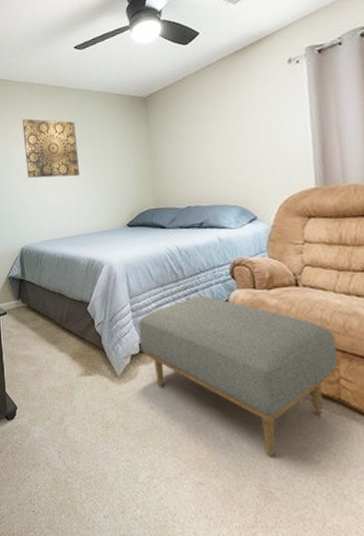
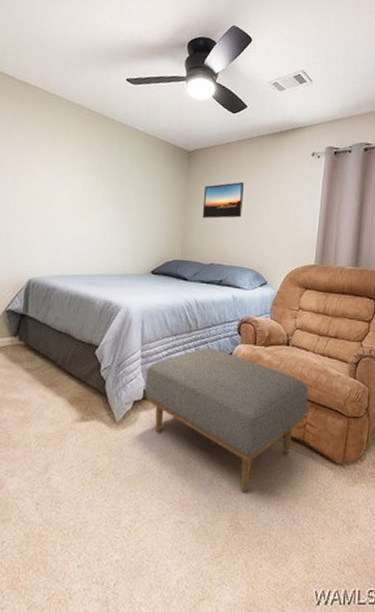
wall art: present [22,118,80,179] -> none [49,138,114,214]
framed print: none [167,113,213,162] -> present [202,181,244,219]

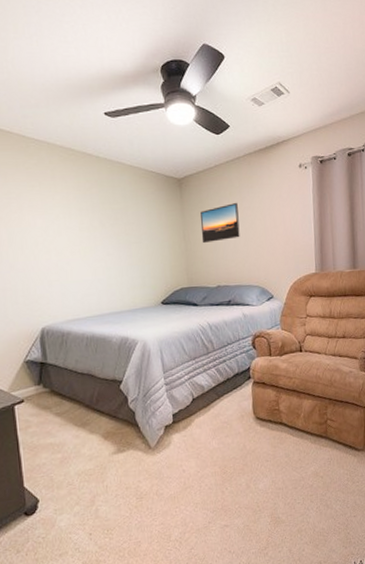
ottoman: present [144,348,309,492] -> none [172,365,327,489]

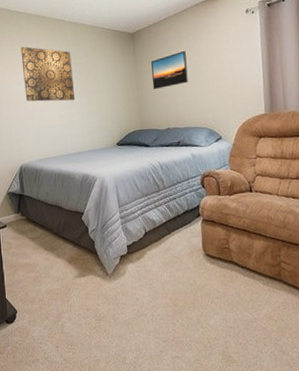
wall art: none [40,183,112,253] -> present [20,46,76,102]

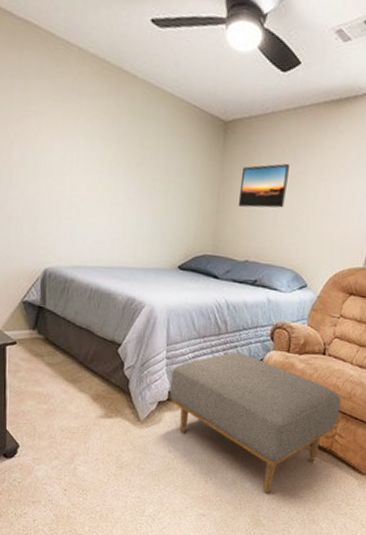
wall art: present [20,46,76,102] -> none [63,98,137,197]
ottoman: none [126,203,280,328] -> present [169,352,342,493]

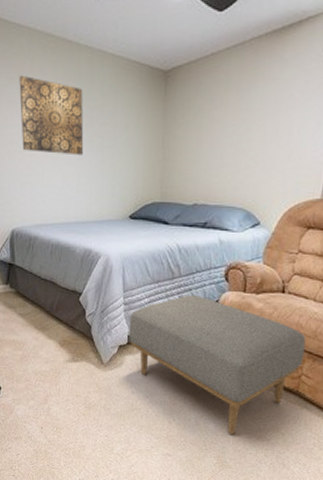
wall art: none [63,98,137,197] -> present [19,75,84,156]
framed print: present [237,163,290,208] -> none [183,102,233,153]

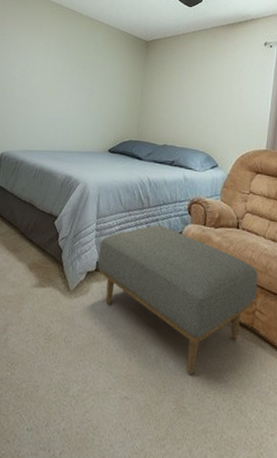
wall art: present [19,75,84,156] -> none [23,30,81,96]

